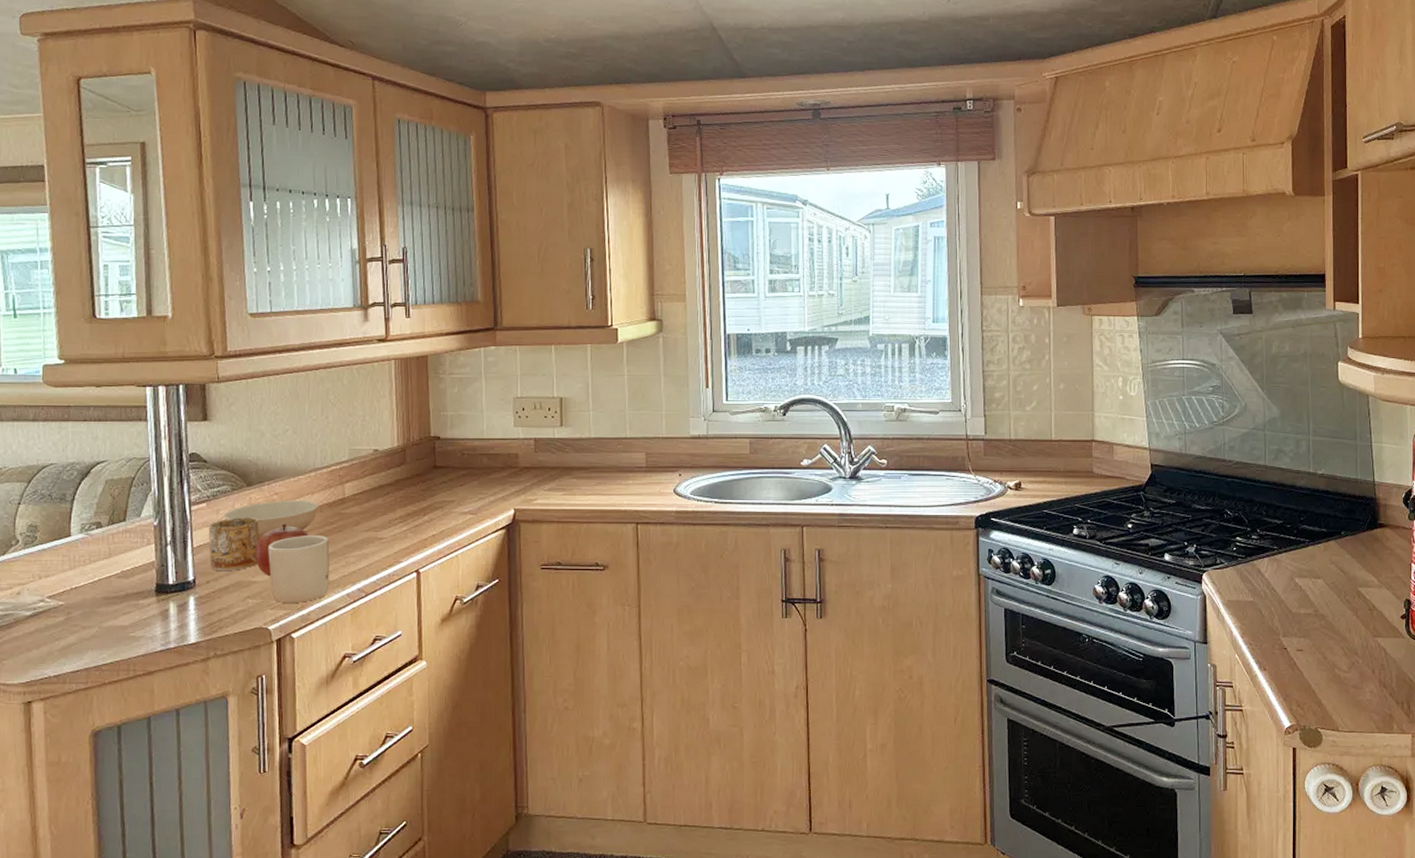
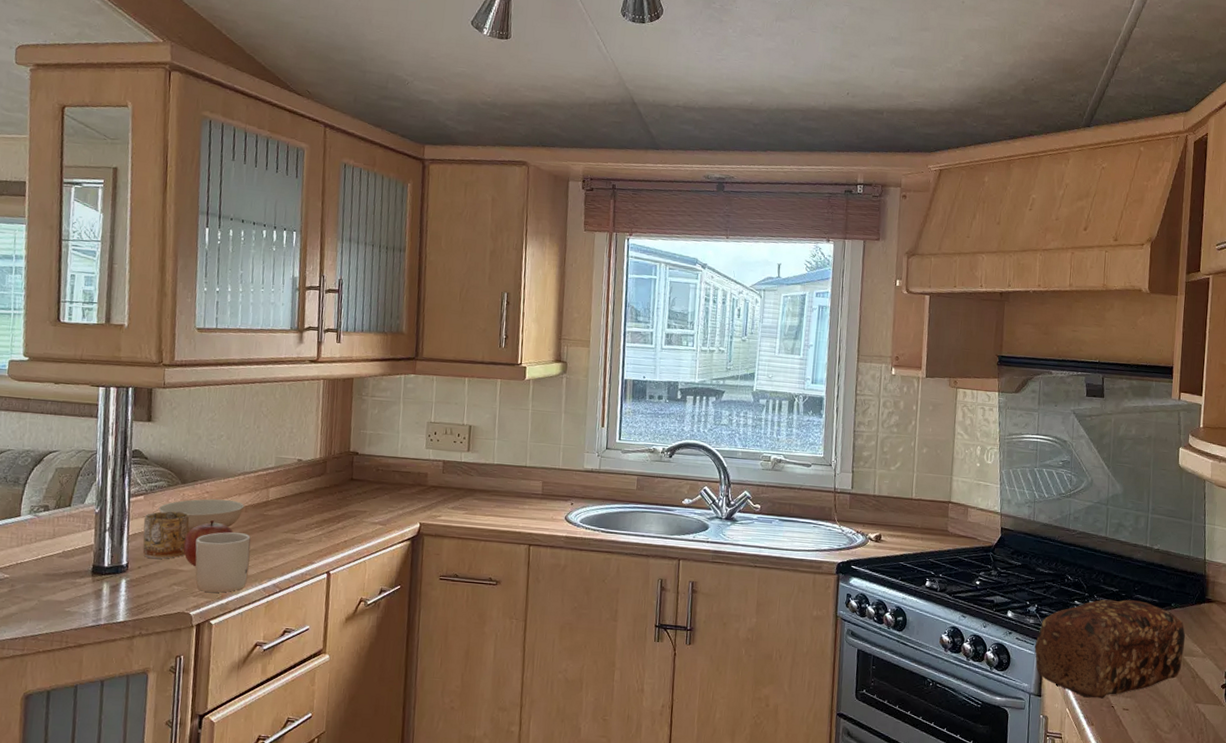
bread loaf: none [1196,530,1359,641] -> present [1034,599,1186,699]

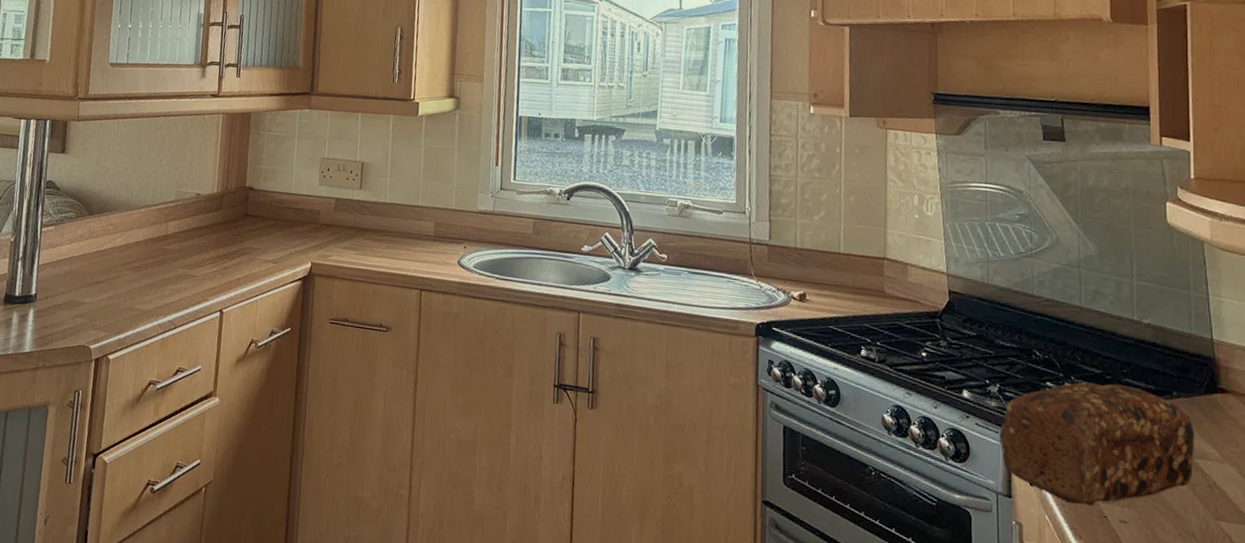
mug: present [142,511,190,559] -> none [50,242,95,290]
bowl: present [158,499,245,533] -> none [66,231,145,264]
fruit: present [183,519,233,567] -> none [87,252,134,300]
mug: present [195,532,251,593] -> none [96,265,150,327]

